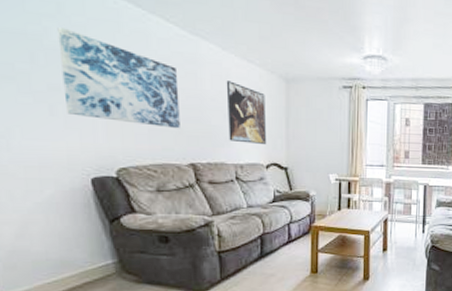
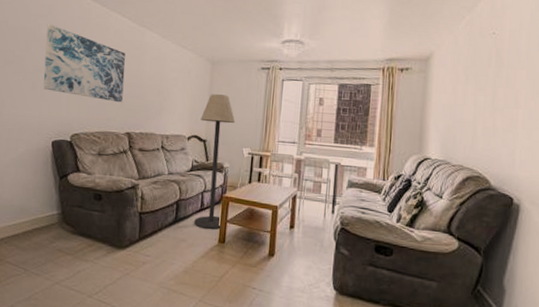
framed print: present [226,81,266,144] -> none [159,63,193,118]
floor lamp: none [279,116,319,261] -> present [194,94,236,229]

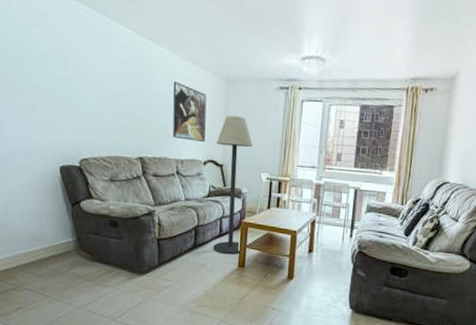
wall art: present [43,24,126,103] -> none [41,35,133,125]
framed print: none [159,63,193,118] -> present [172,82,207,142]

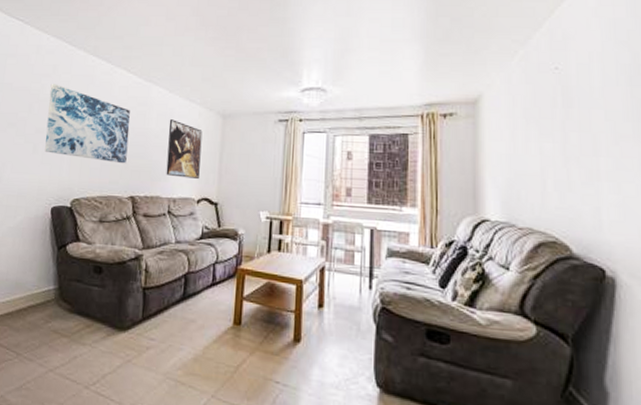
wall art: none [41,35,133,125] -> present [44,84,130,164]
floor lamp: present [213,116,254,254] -> none [205,151,251,308]

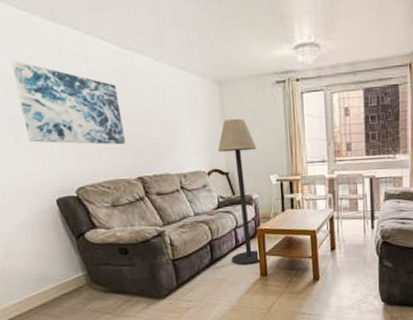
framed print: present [166,119,203,179] -> none [161,91,205,152]
floor lamp: none [205,151,251,308] -> present [217,119,262,265]

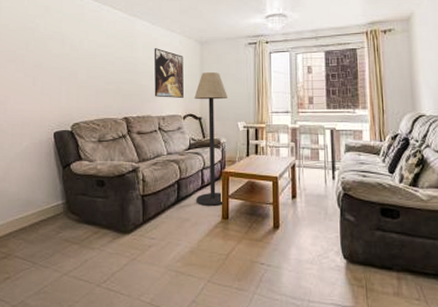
wall art: present [11,61,126,145] -> none [43,23,119,90]
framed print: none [161,91,205,152] -> present [154,48,184,98]

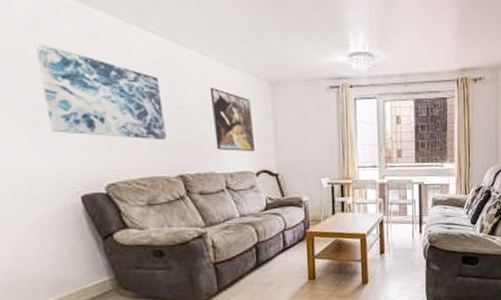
wall art: none [43,23,119,90] -> present [34,43,166,140]
floor lamp: present [194,72,229,206] -> none [268,121,310,268]

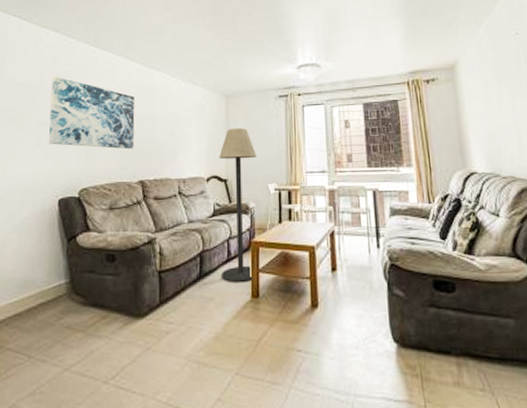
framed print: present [209,88,254,151] -> none [173,102,207,158]
floor lamp: none [268,121,310,268] -> present [219,128,258,282]

